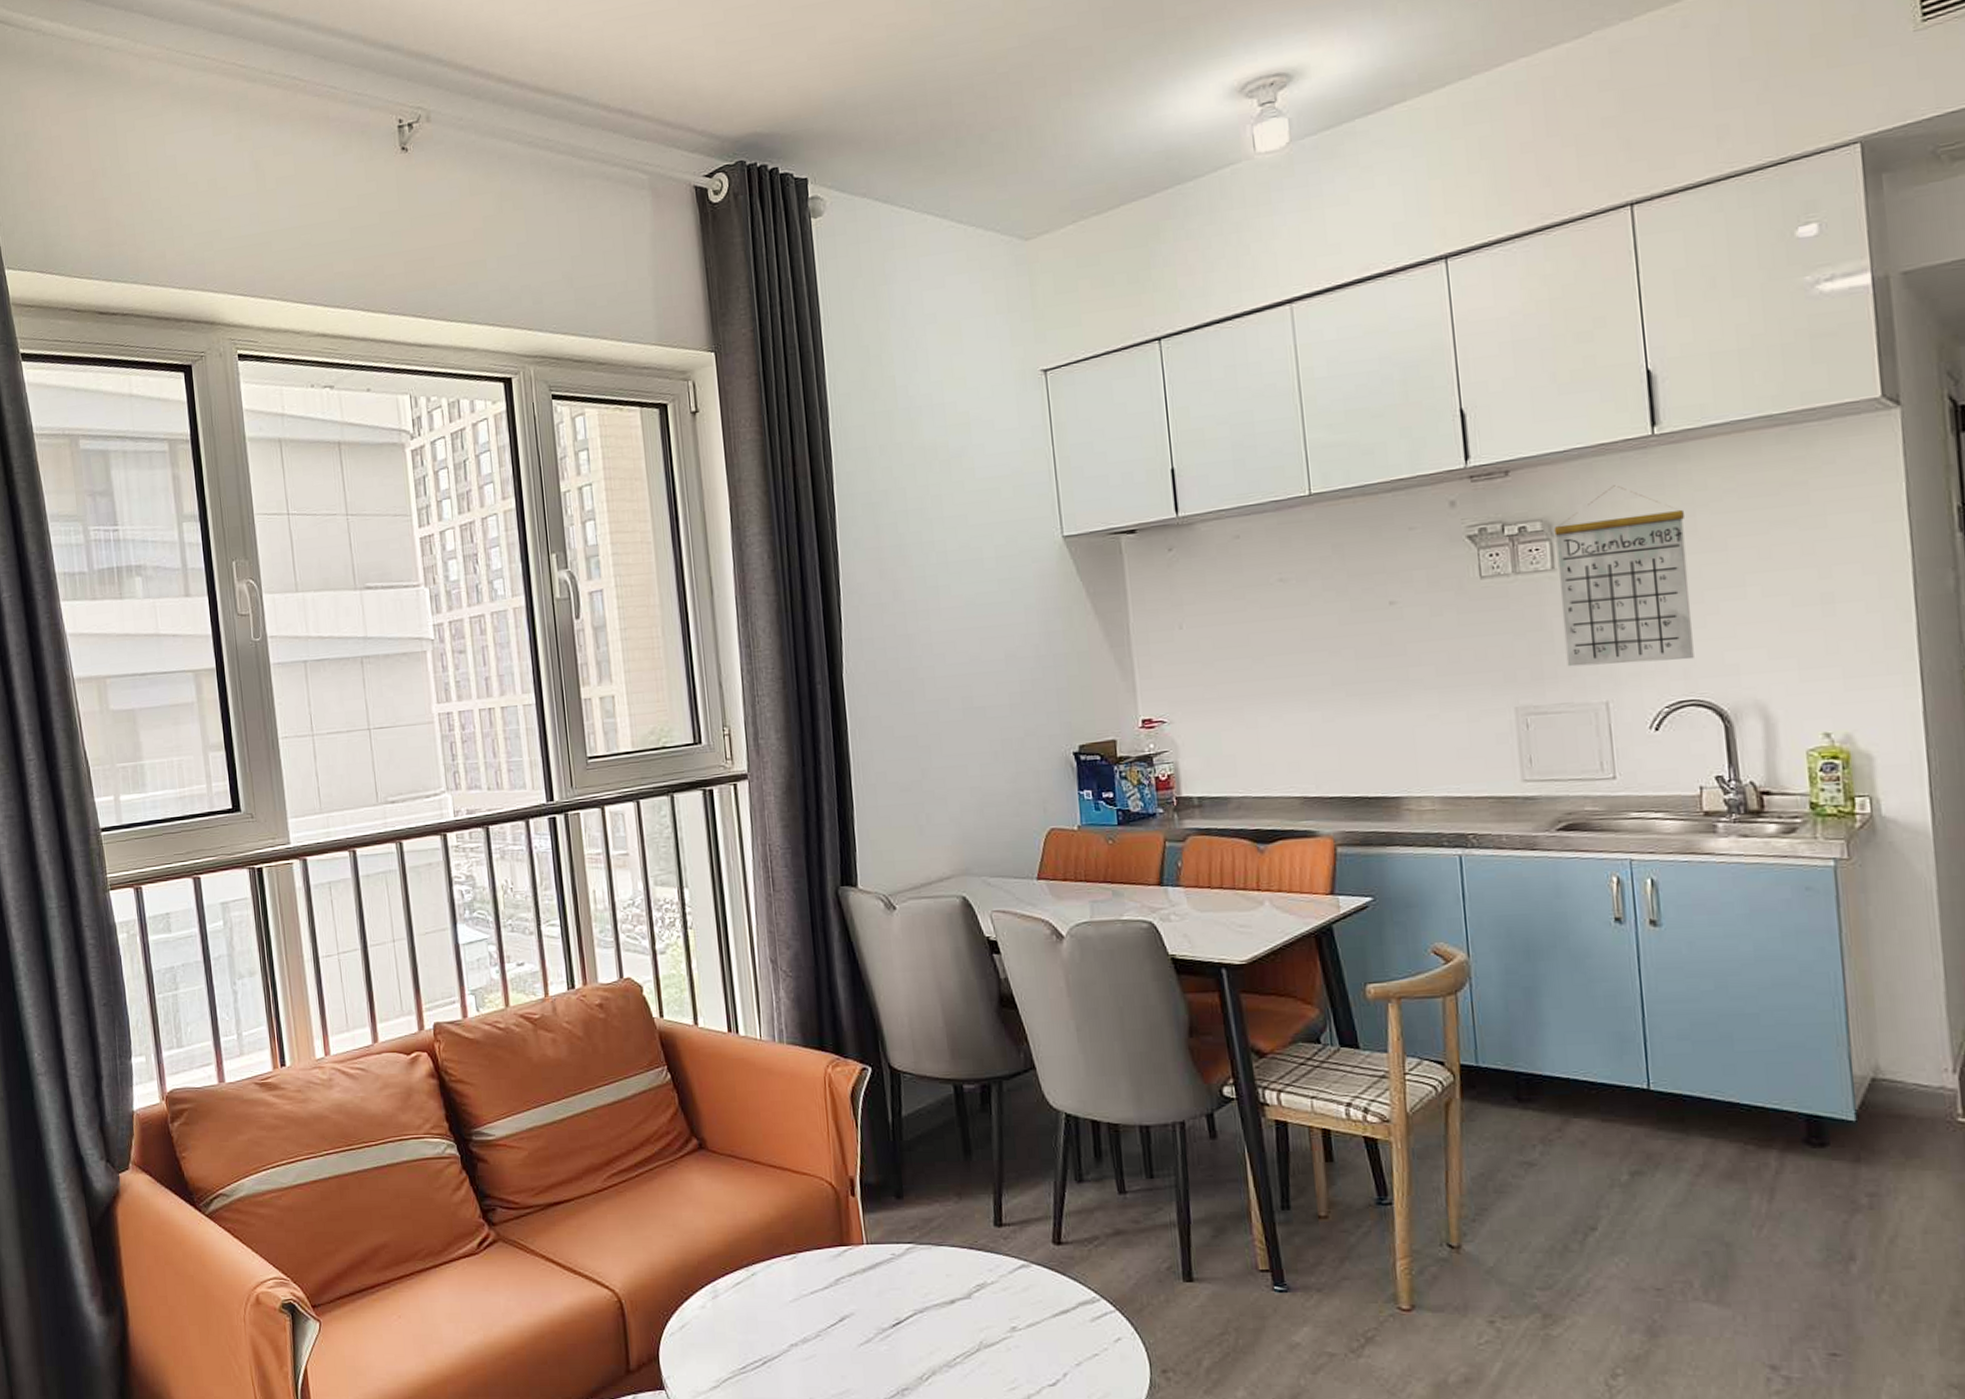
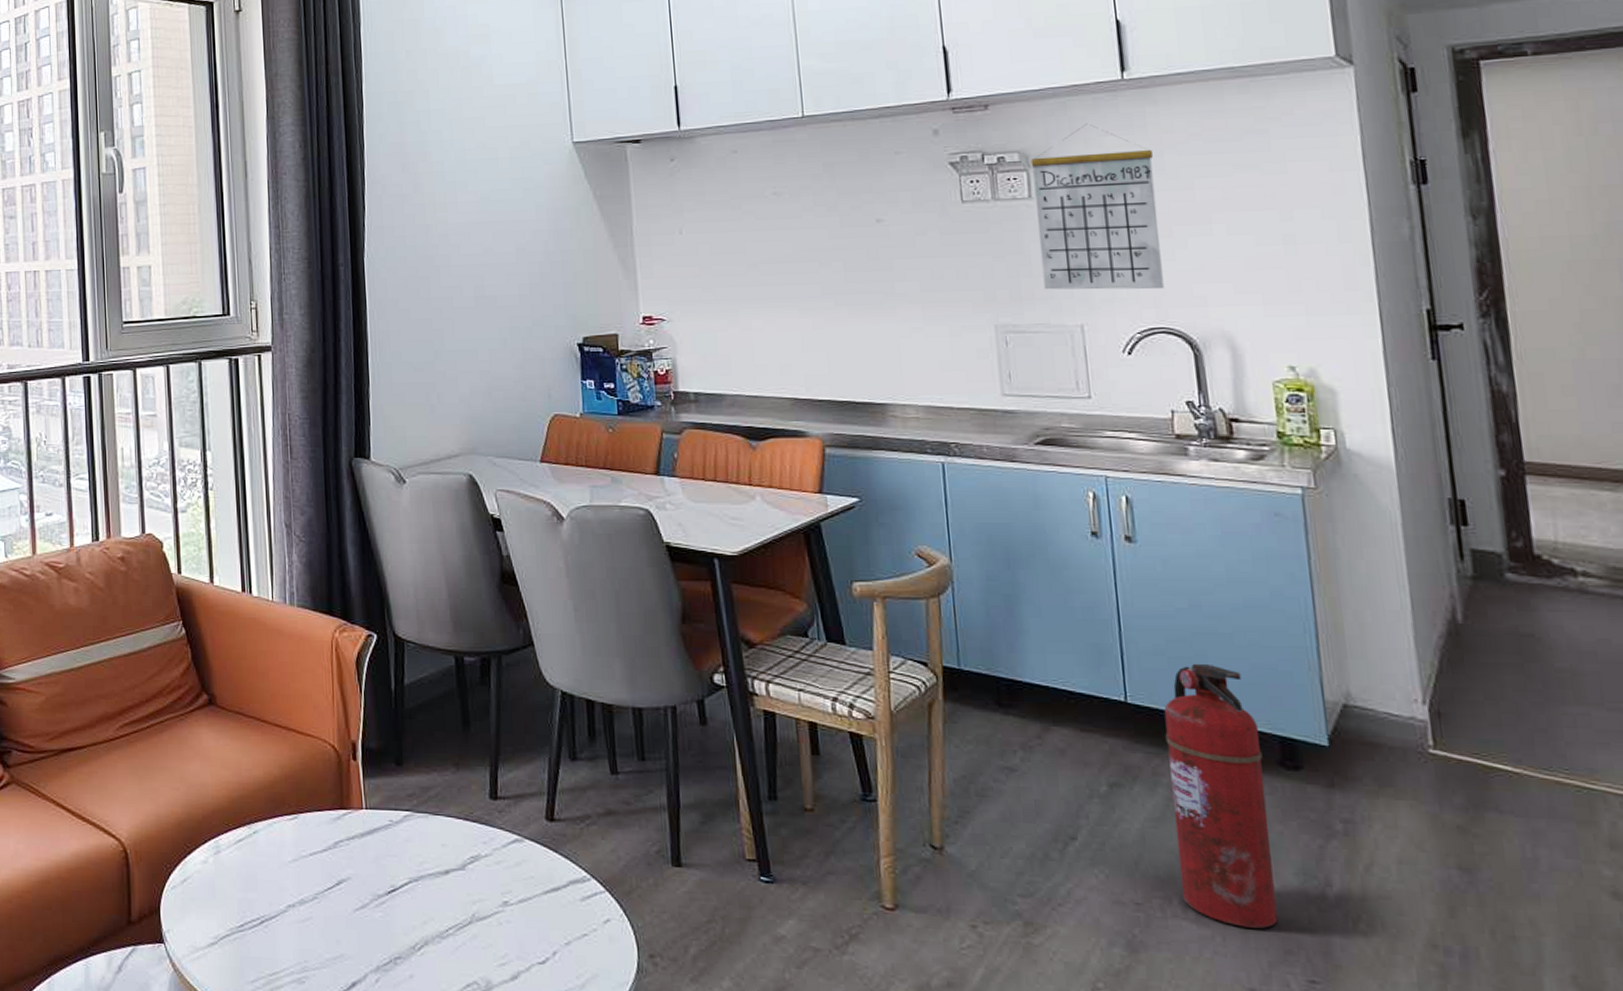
fire extinguisher: none [1687,1045,1800,1306] -> present [1164,663,1278,929]

